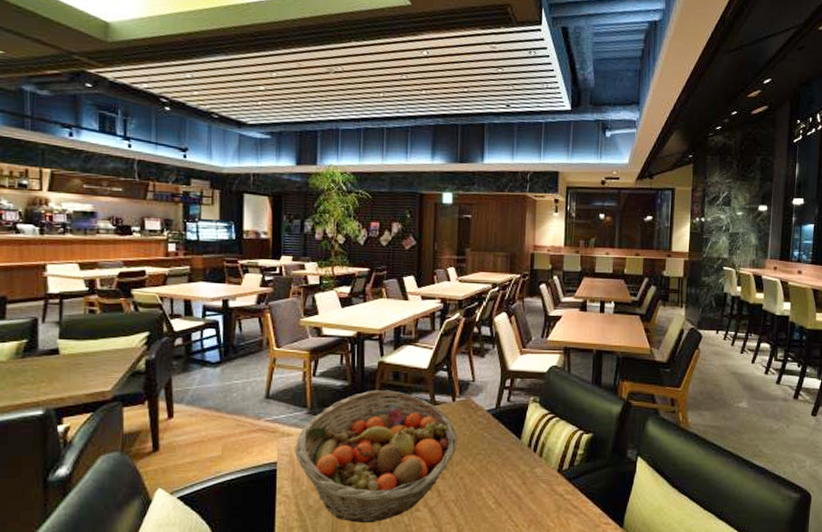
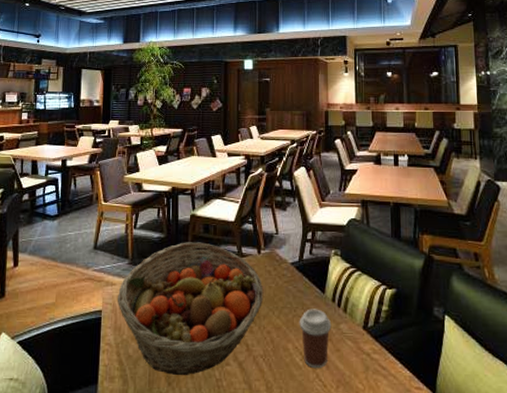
coffee cup: none [493,454,527,511] -> present [299,309,332,369]

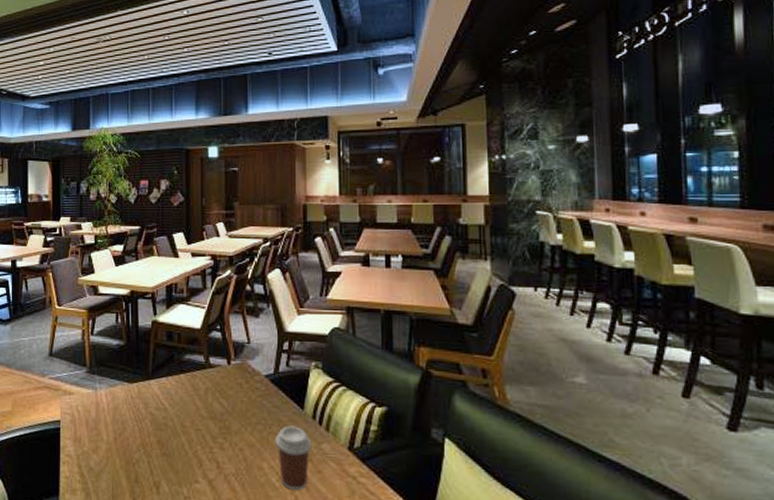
fruit basket: present [117,242,264,376] -> none [75,350,235,492]

